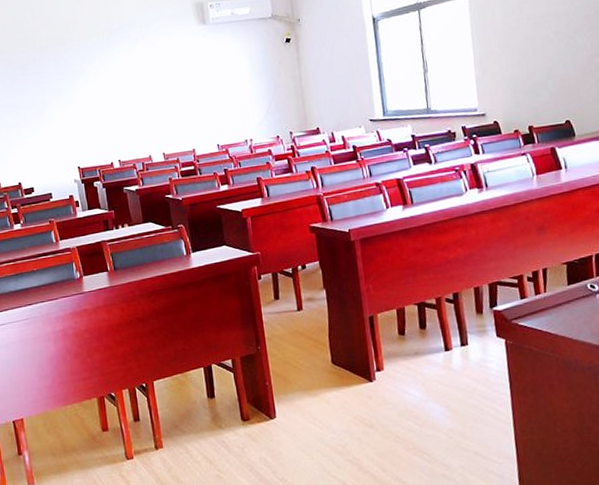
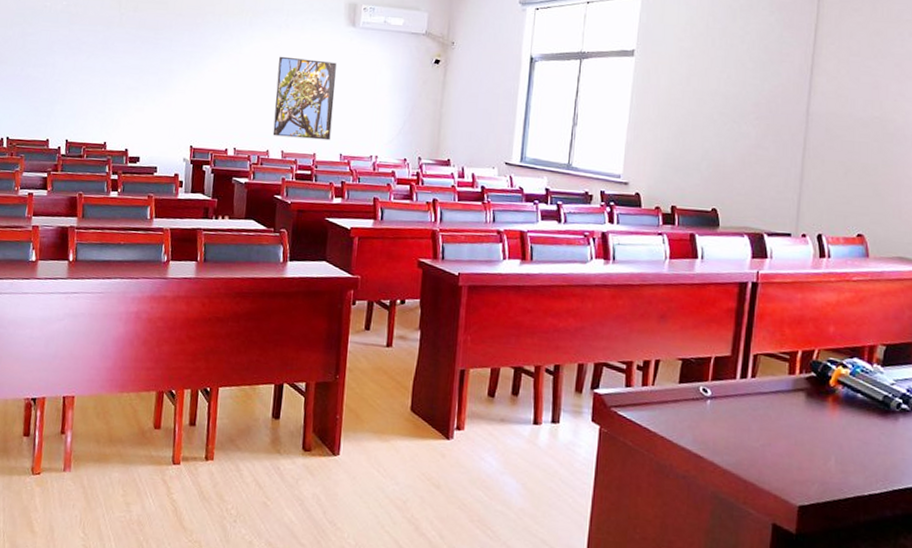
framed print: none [142,61,205,141] -> present [272,56,337,141]

